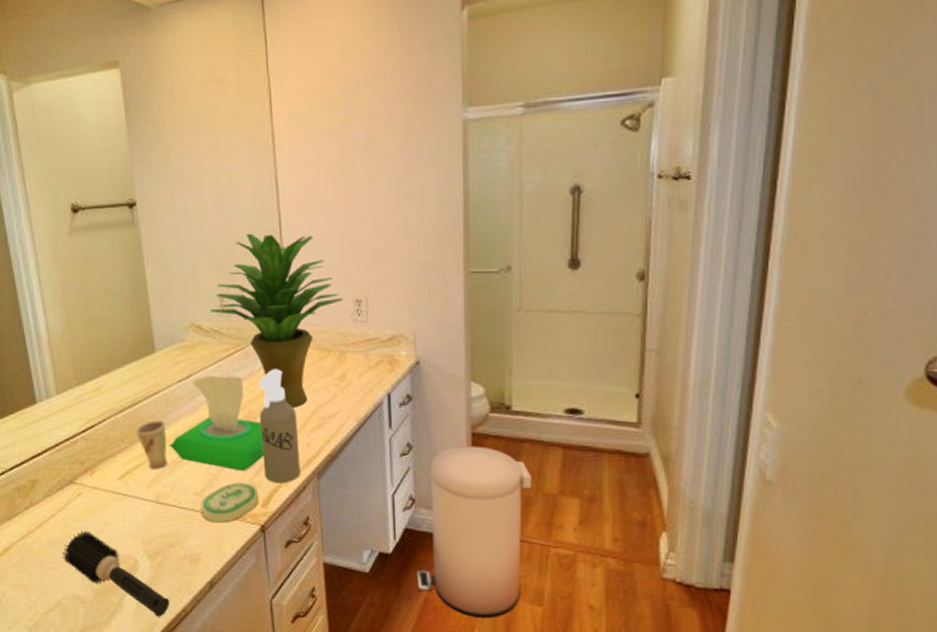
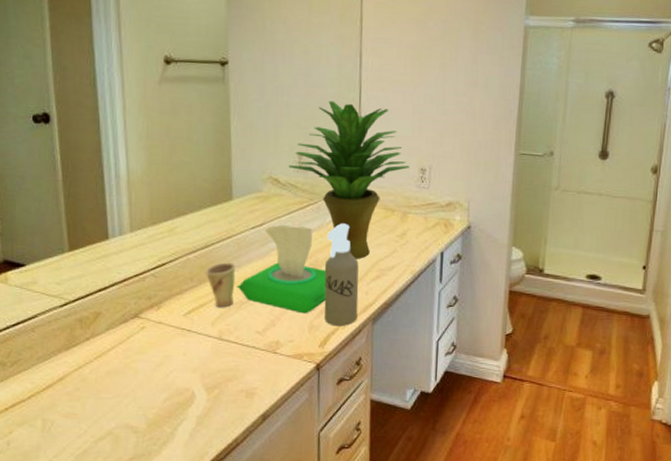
hairbrush: present [62,531,170,617] -> none [118,363,223,447]
soap dish: present [200,482,259,523] -> none [261,324,317,360]
pedal bin: present [416,446,533,619] -> none [451,301,556,452]

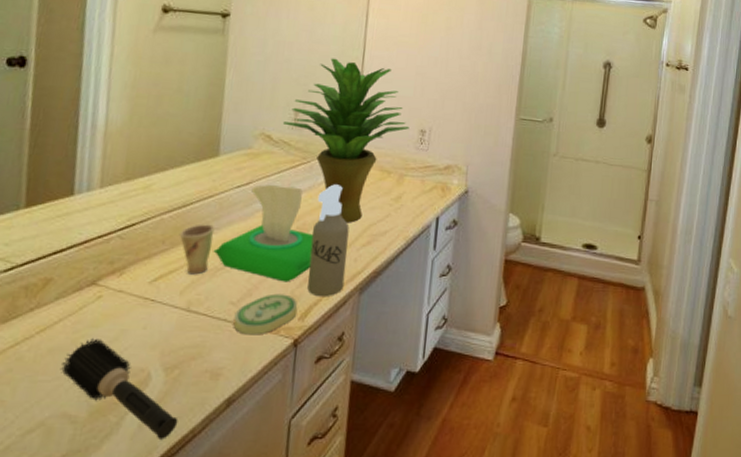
hairbrush: none [118,363,223,447] -> present [59,338,178,439]
soap dish: none [261,324,317,360] -> present [233,293,298,335]

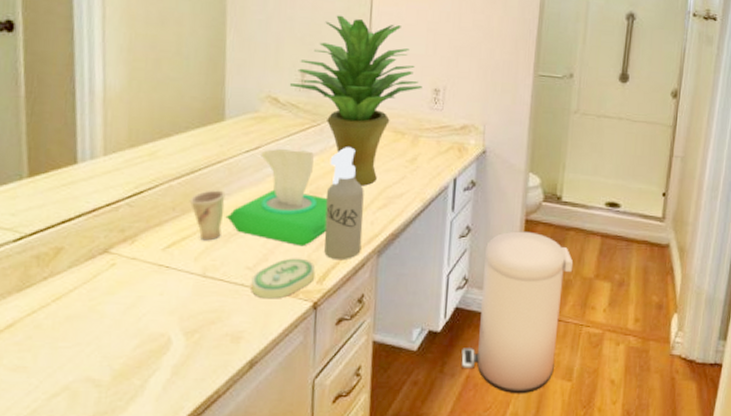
hairbrush: present [59,338,178,439] -> none [79,305,202,400]
pedal bin: none [437,271,551,440] -> present [461,231,574,394]

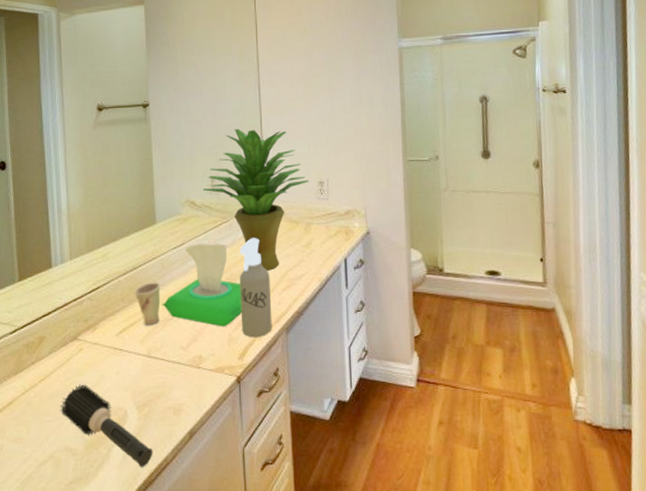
hairbrush: none [79,305,202,400] -> present [59,384,153,467]
soap dish: present [251,258,316,299] -> none [186,337,236,375]
pedal bin: present [461,231,574,394] -> none [370,303,464,462]

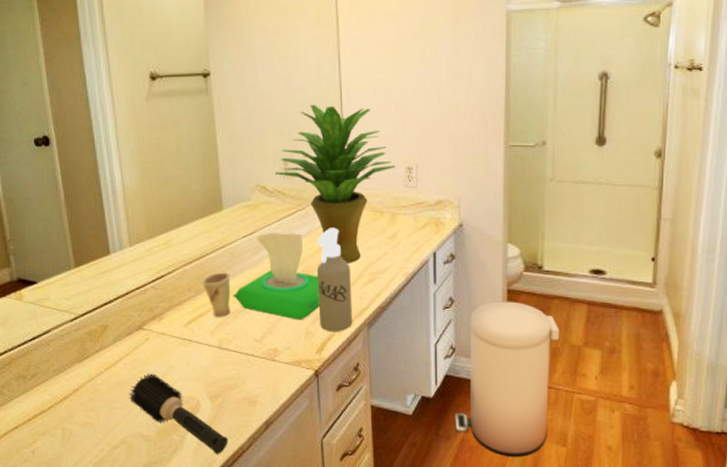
pedal bin: none [370,303,464,462] -> present [455,301,560,458]

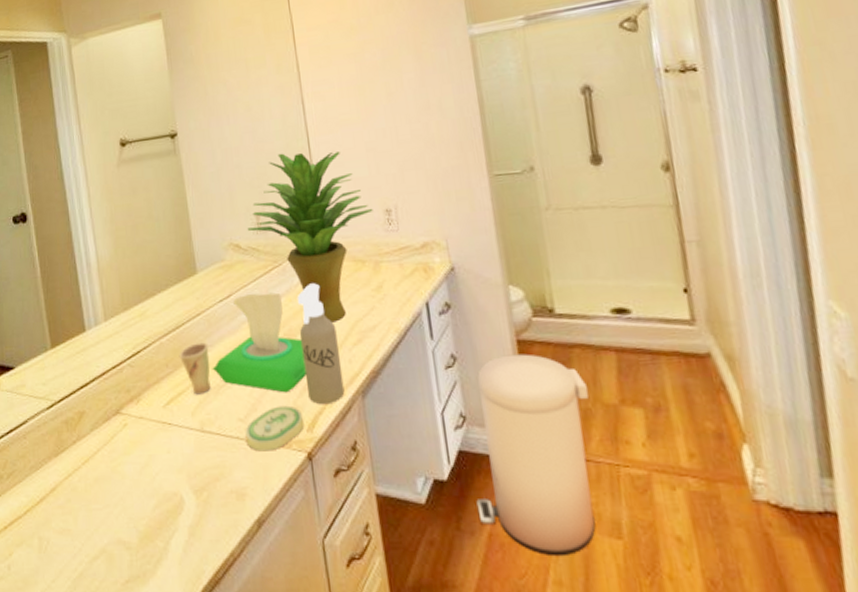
hairbrush: present [128,373,228,454] -> none [107,465,218,564]
soap dish: none [260,331,314,368] -> present [245,405,304,452]

